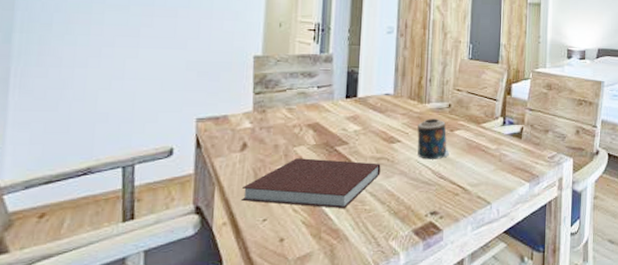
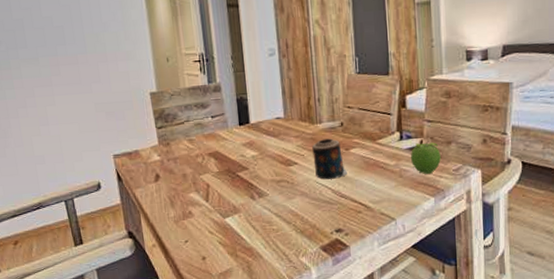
notebook: present [242,158,381,209] -> none [163,184,283,230]
fruit: none [510,127,538,160] -> present [410,140,441,174]

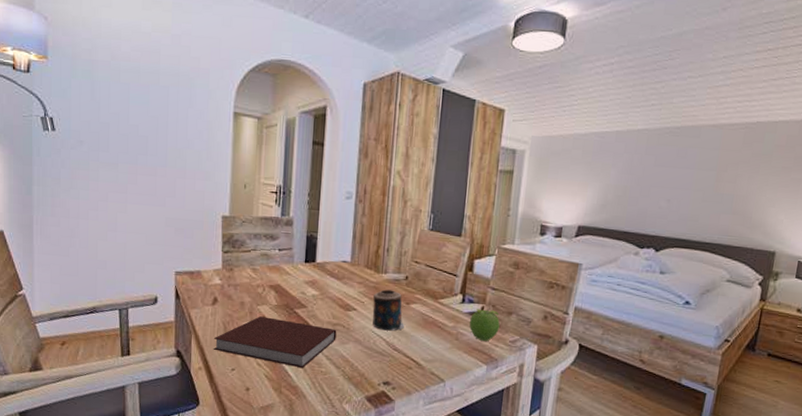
notebook: none [163,184,283,230] -> present [214,316,337,369]

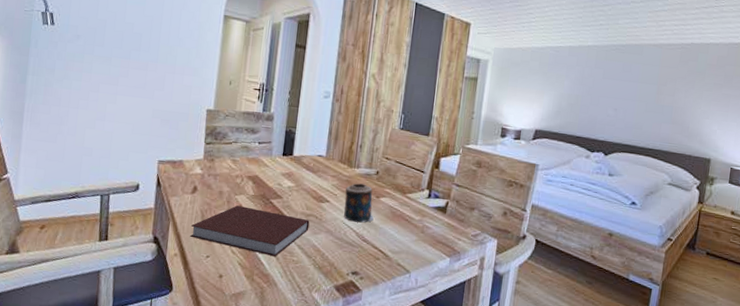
fruit: present [469,307,500,341] -> none [434,203,463,235]

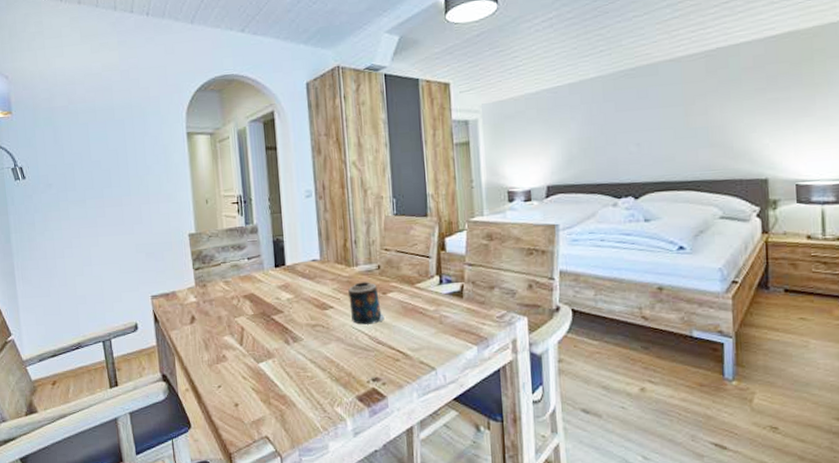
notebook: present [190,205,310,257] -> none [197,328,318,376]

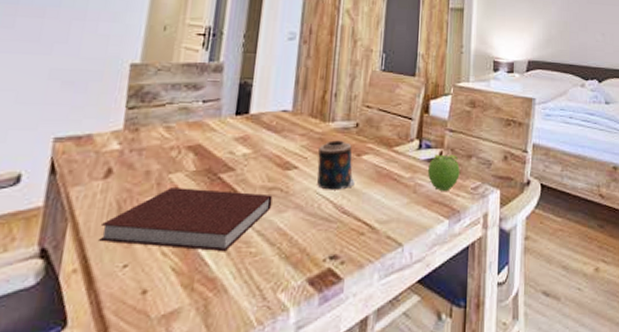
notebook: none [197,328,318,376] -> present [99,188,273,252]
fruit: none [450,285,484,321] -> present [427,152,460,191]

